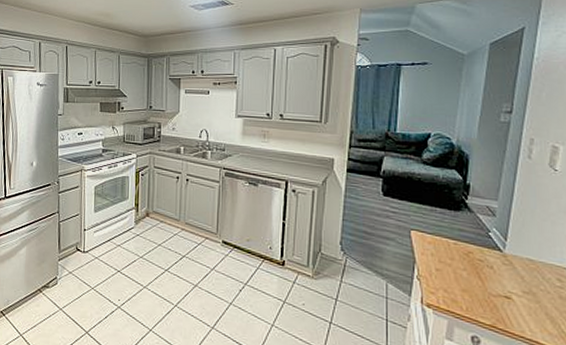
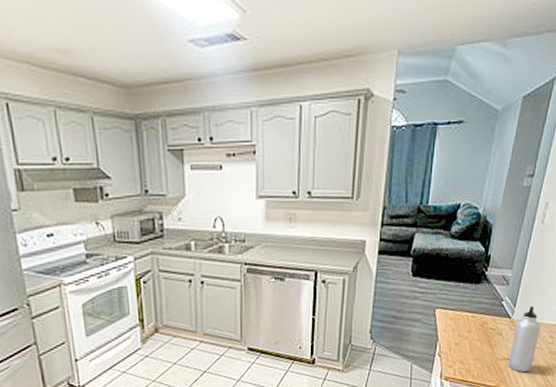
water bottle: none [504,241,543,317] -> present [507,305,541,373]

